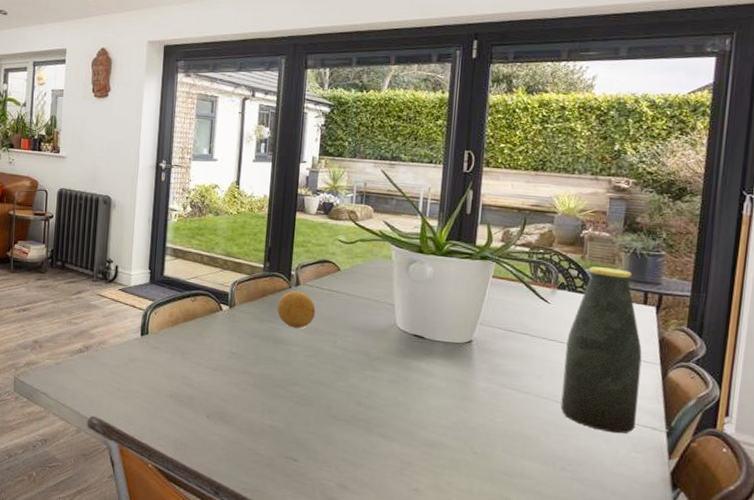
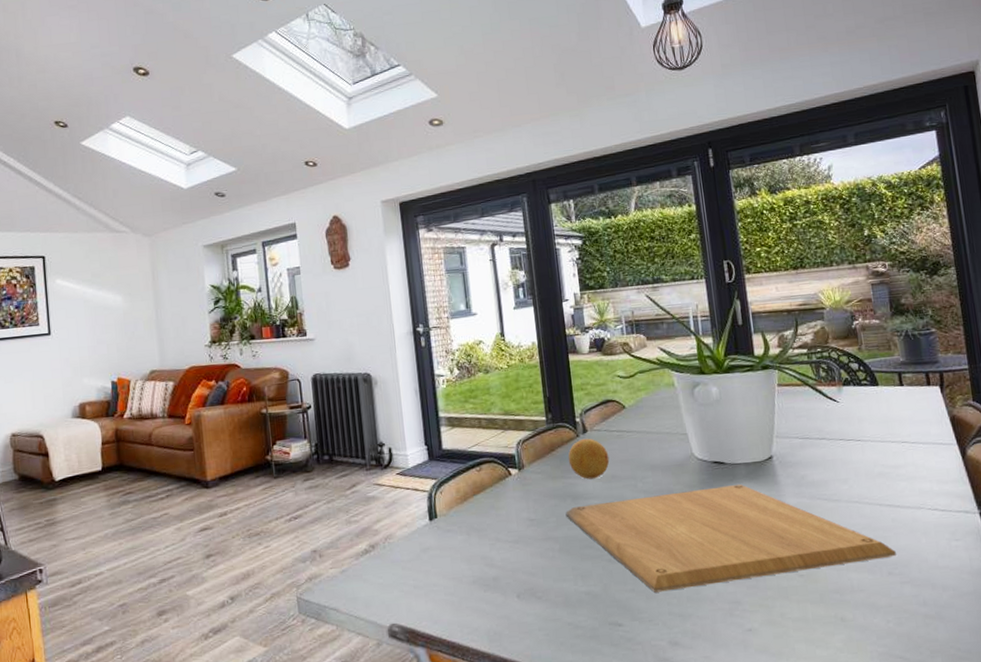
chopping board: none [265,349,573,455] -> present [565,484,896,593]
bottle: present [560,266,642,434] -> none [863,354,949,525]

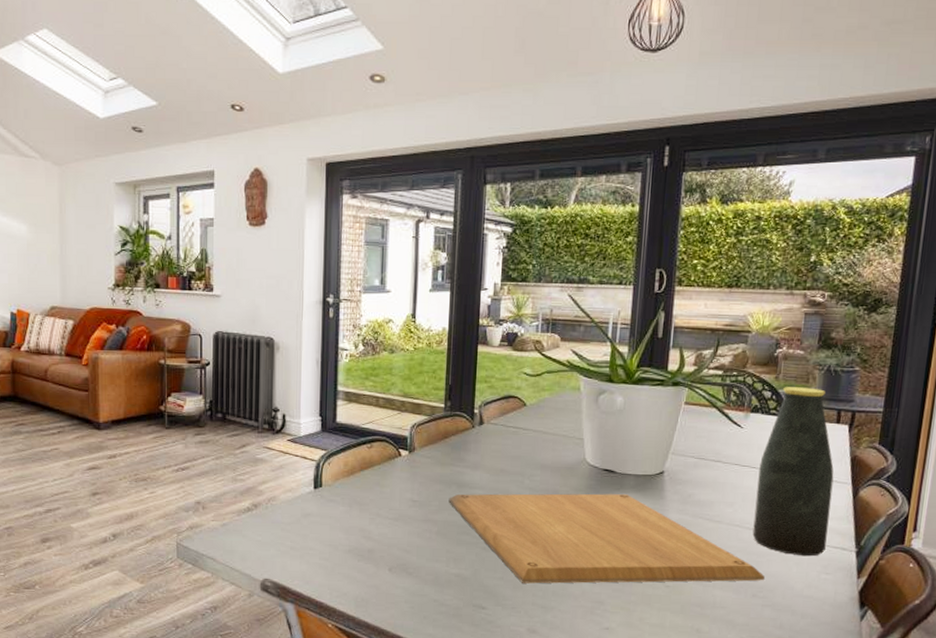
fruit: present [568,438,610,480] -> none [460,430,501,470]
bottle: none [863,354,949,525] -> present [752,387,834,557]

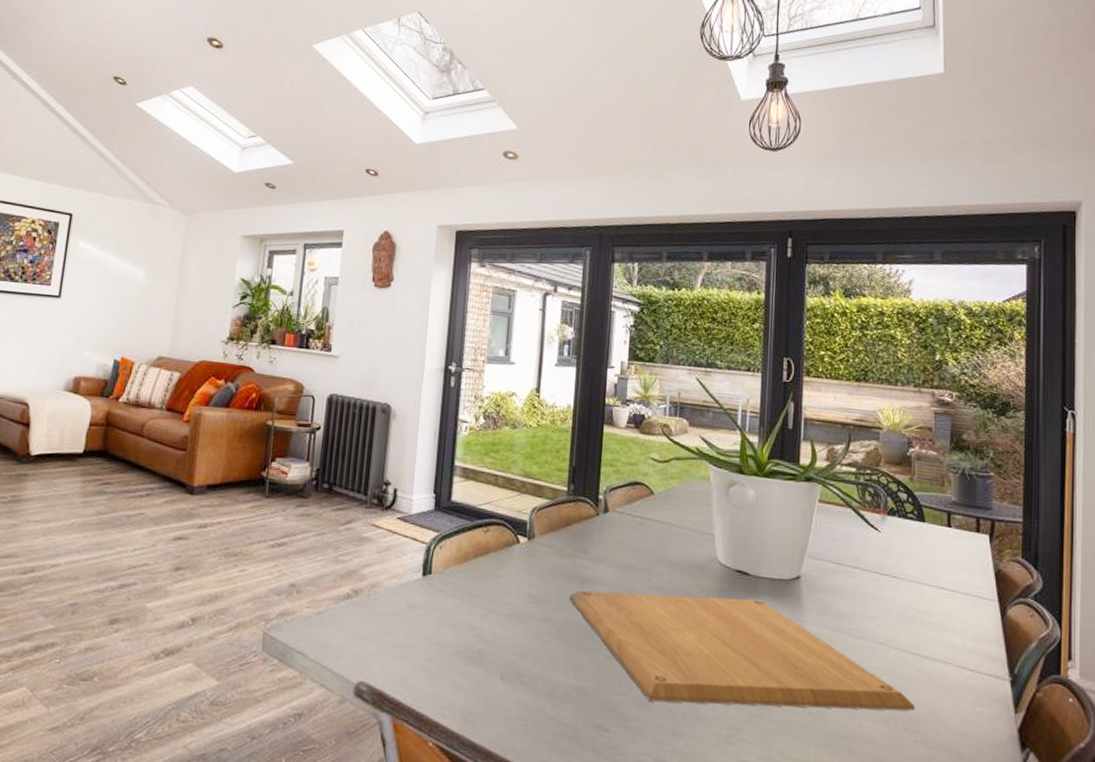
bottle: present [752,387,834,557] -> none [898,489,979,684]

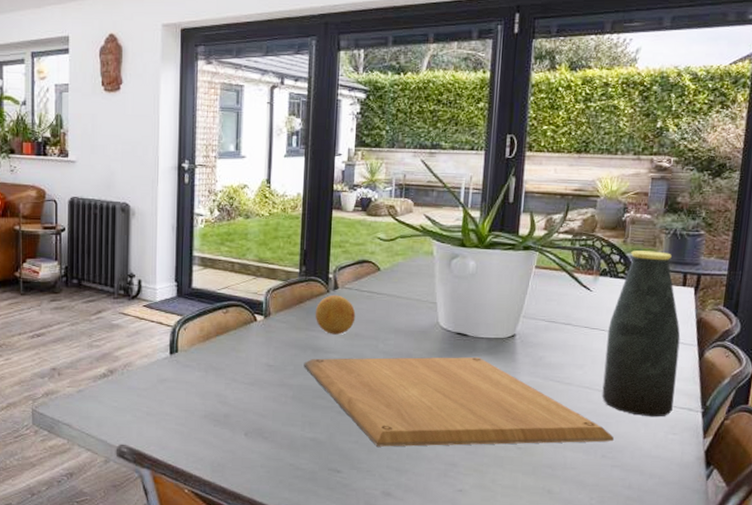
fruit: none [583,518,627,565] -> present [315,295,356,335]
bottle: none [898,489,979,684] -> present [602,250,681,417]

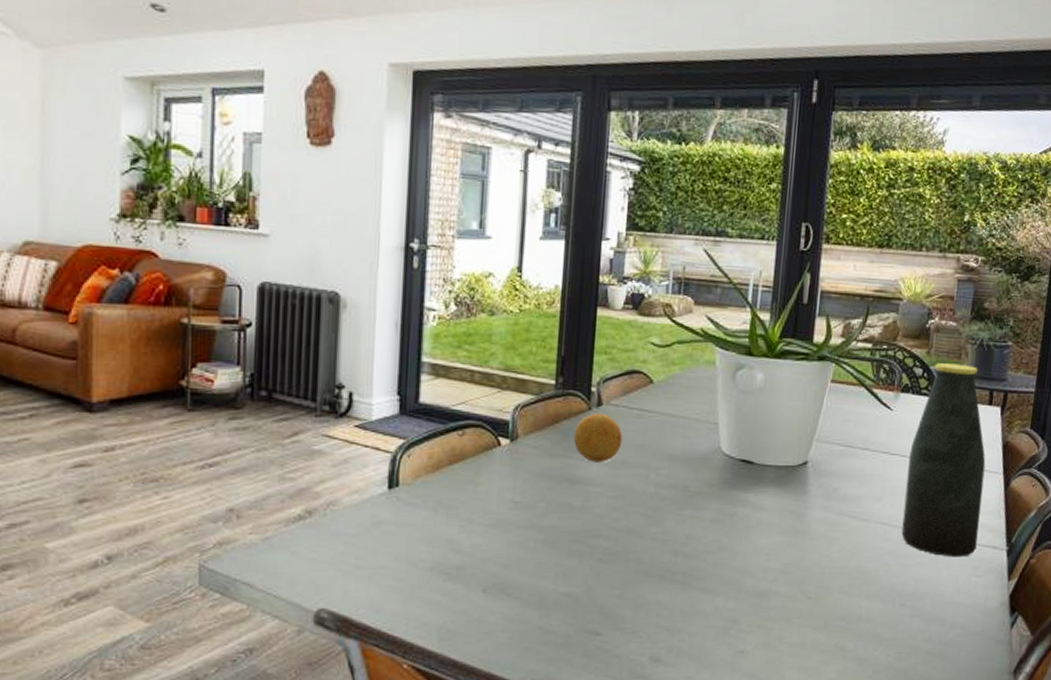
chopping board: present [304,357,614,447] -> none [558,489,914,601]

